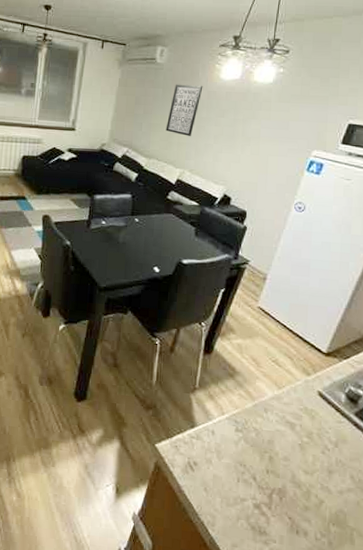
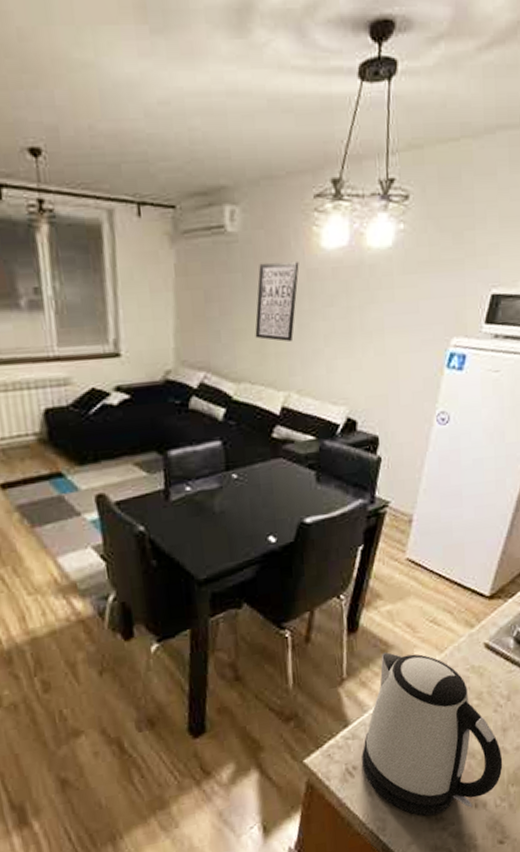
kettle: none [202,375,326,532] -> present [362,651,503,816]

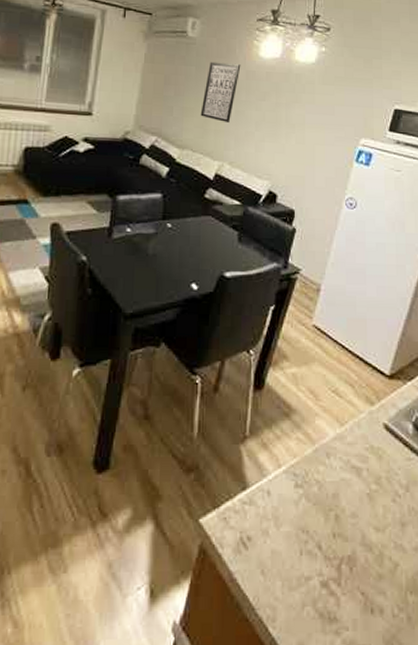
kettle: present [362,651,503,816] -> none [257,415,401,613]

